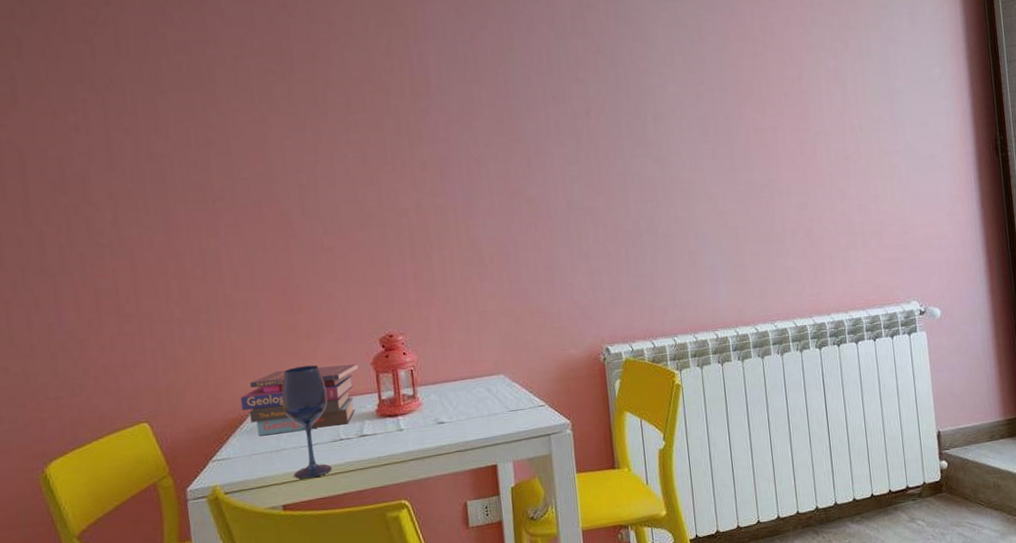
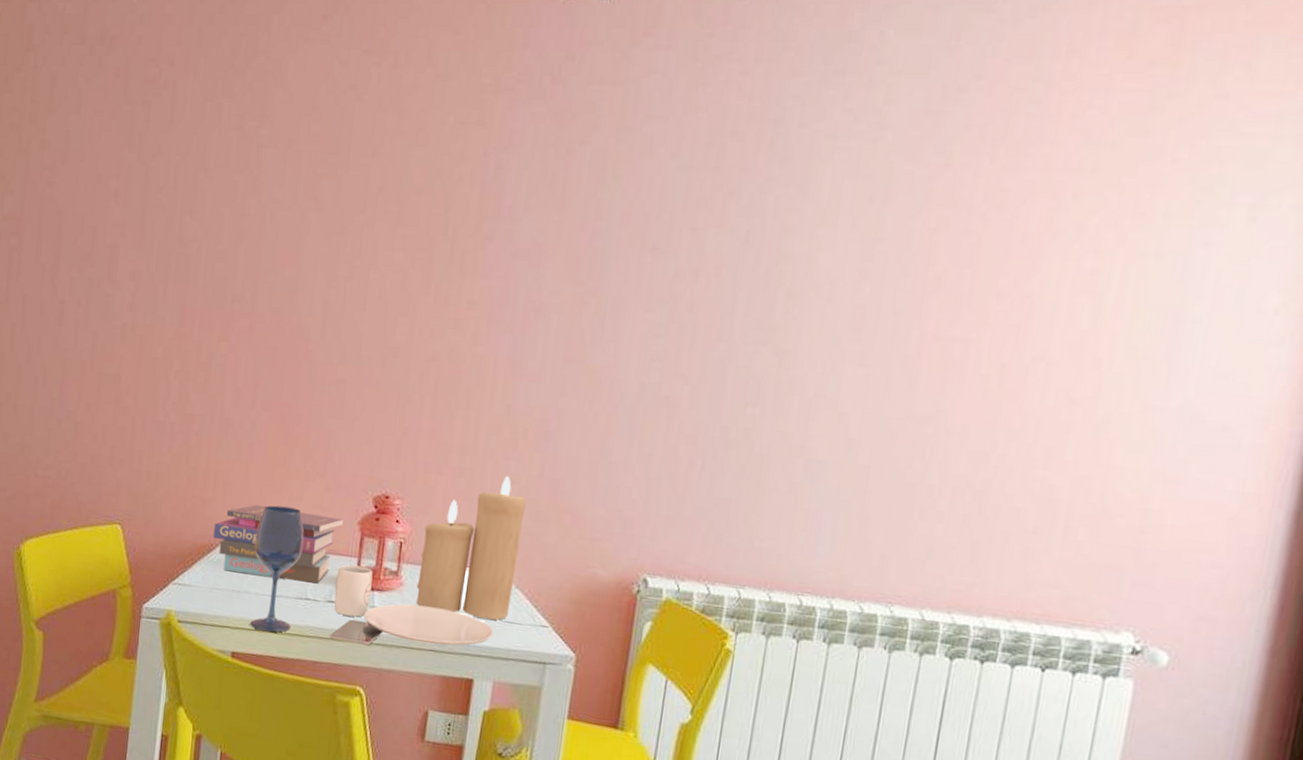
mug: none [362,398,397,444] -> present [334,564,373,617]
smartphone: none [369,443,413,467] -> present [330,619,383,646]
plate: none [394,413,504,450] -> present [364,604,494,646]
candle: none [428,295,512,419] -> present [416,476,526,621]

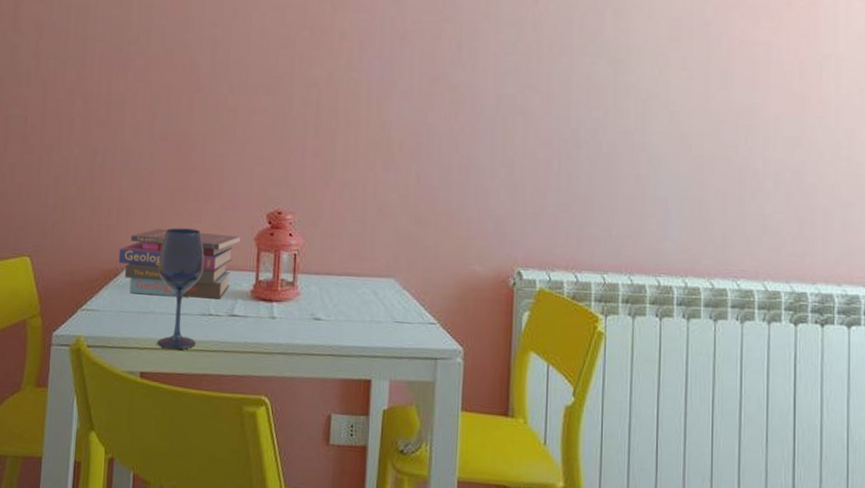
smartphone: present [330,619,383,646] -> none [234,331,283,356]
mug: present [334,564,373,617] -> none [235,279,271,329]
plate: present [364,604,494,646] -> none [265,312,387,350]
candle: present [416,476,526,621] -> none [312,186,406,322]

